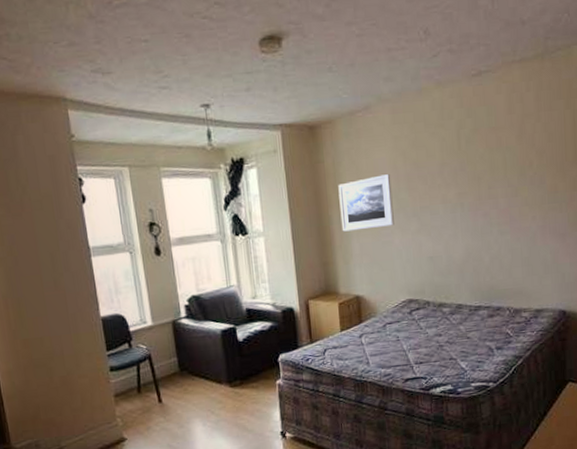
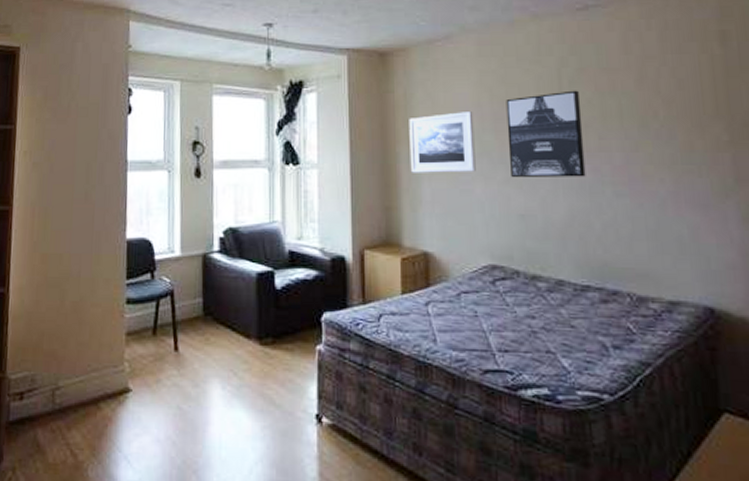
wall art: none [416,148,479,228] -> present [506,90,586,178]

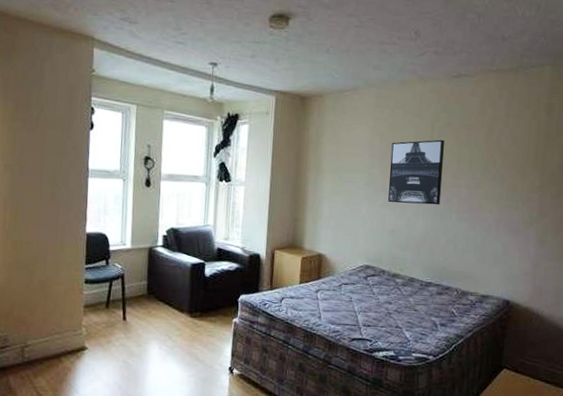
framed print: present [409,112,476,173] -> none [315,149,367,196]

